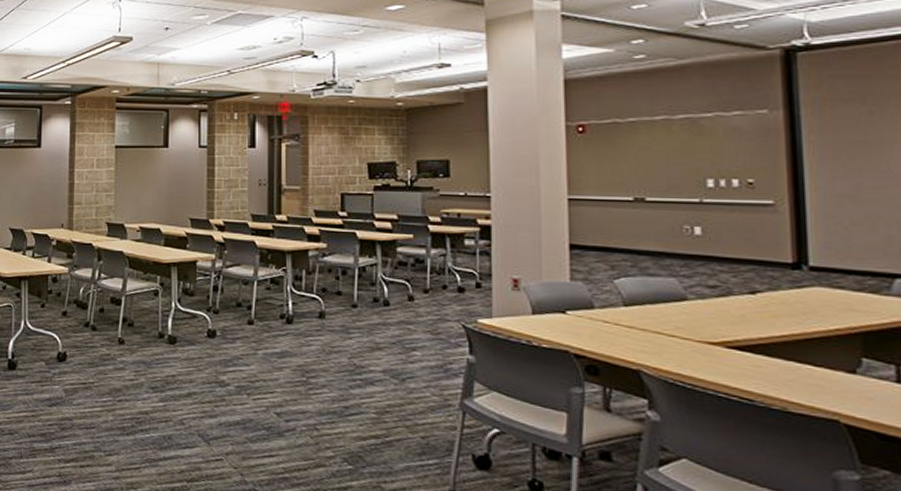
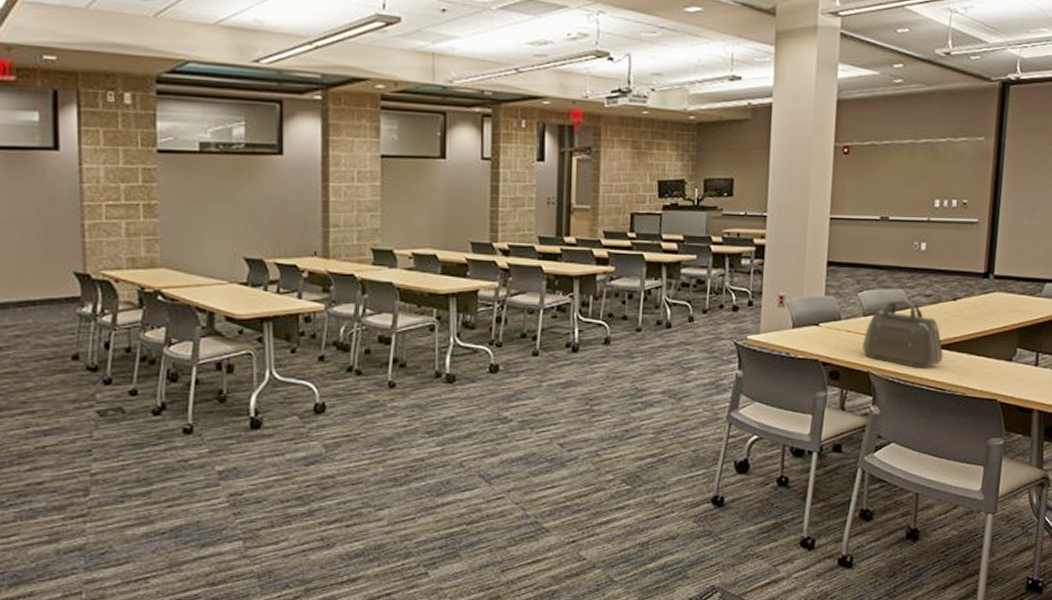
handbag: none [627,290,745,372] -> present [863,300,943,368]

